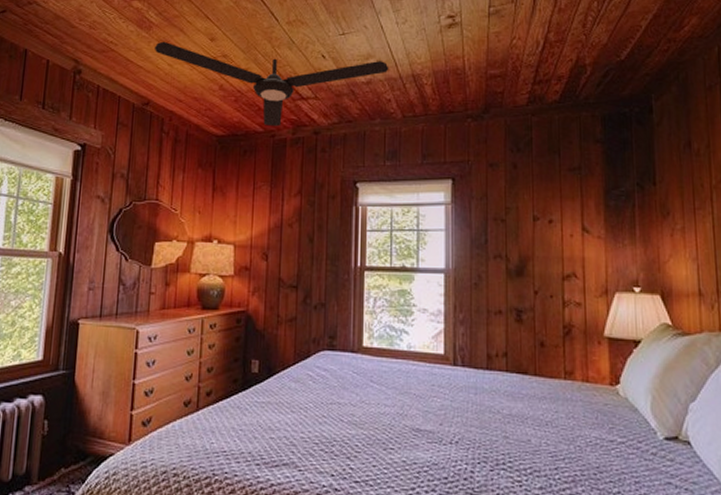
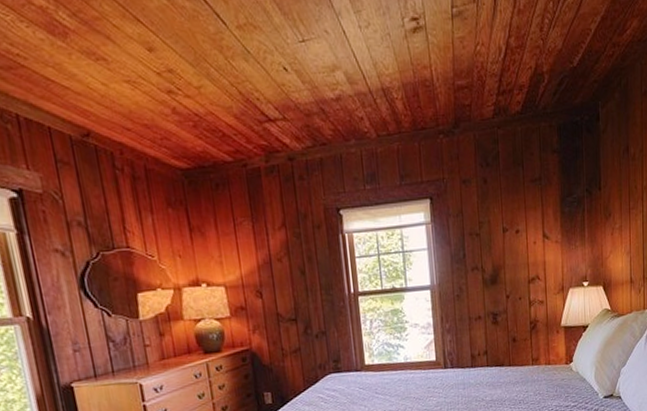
ceiling fan: present [154,41,389,127] -> none [77,52,358,155]

